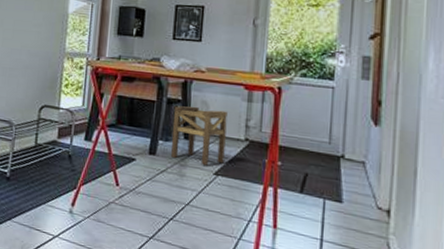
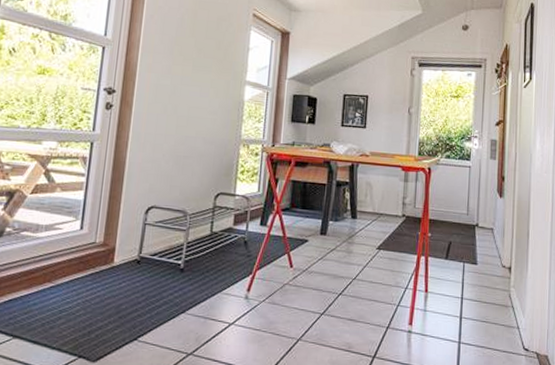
stool: present [171,106,228,166] -> none [340,187,388,242]

